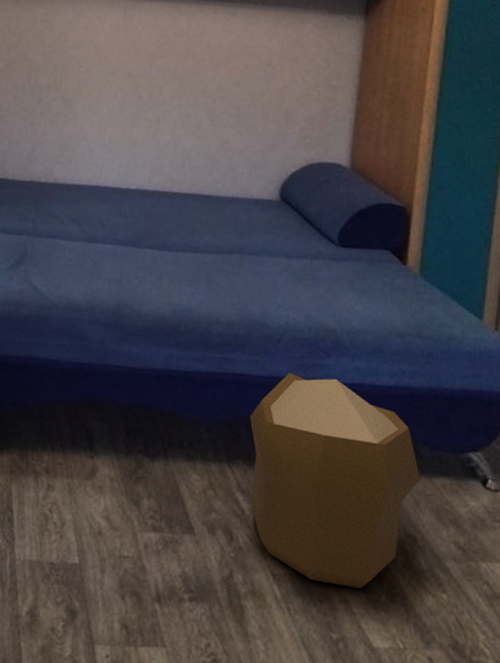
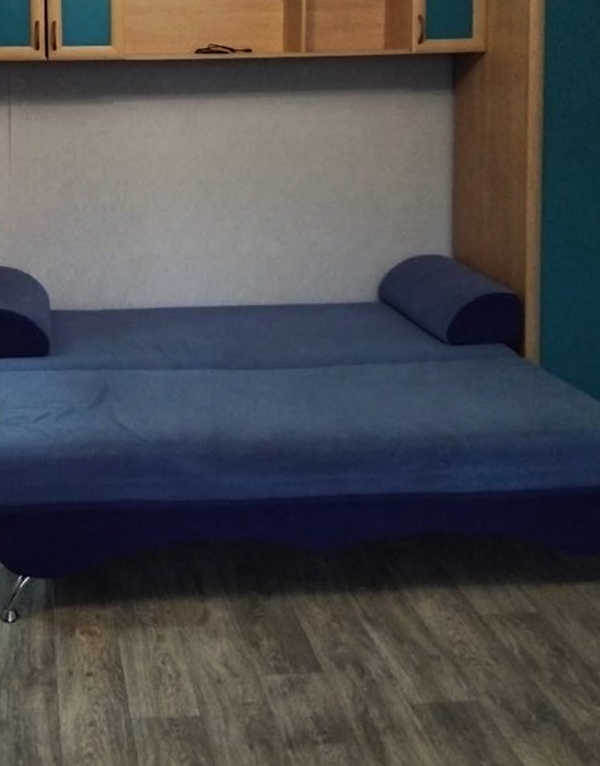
pouf: present [249,372,421,589] -> none [369,487,562,711]

